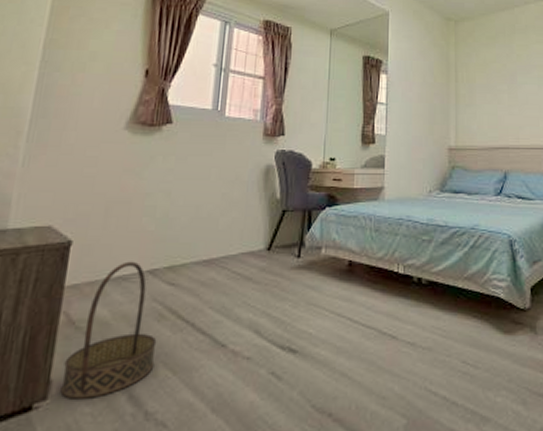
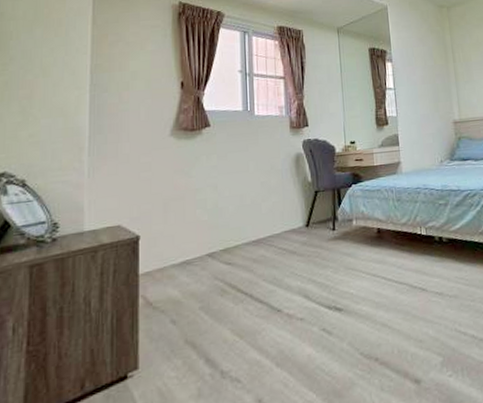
basket: present [60,261,157,399] -> none [148,247,223,367]

